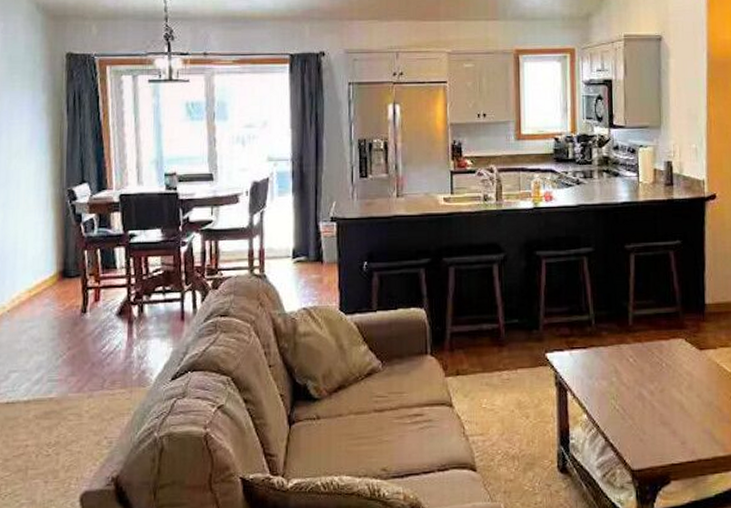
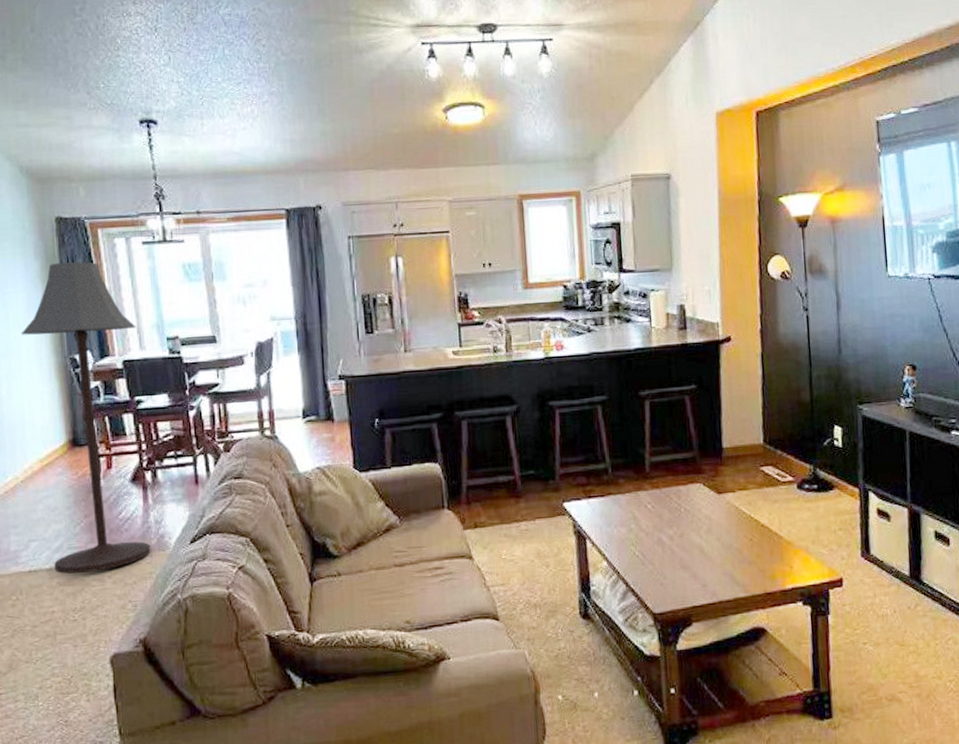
floor lamp: none [21,97,136,408] -> present [20,262,151,575]

